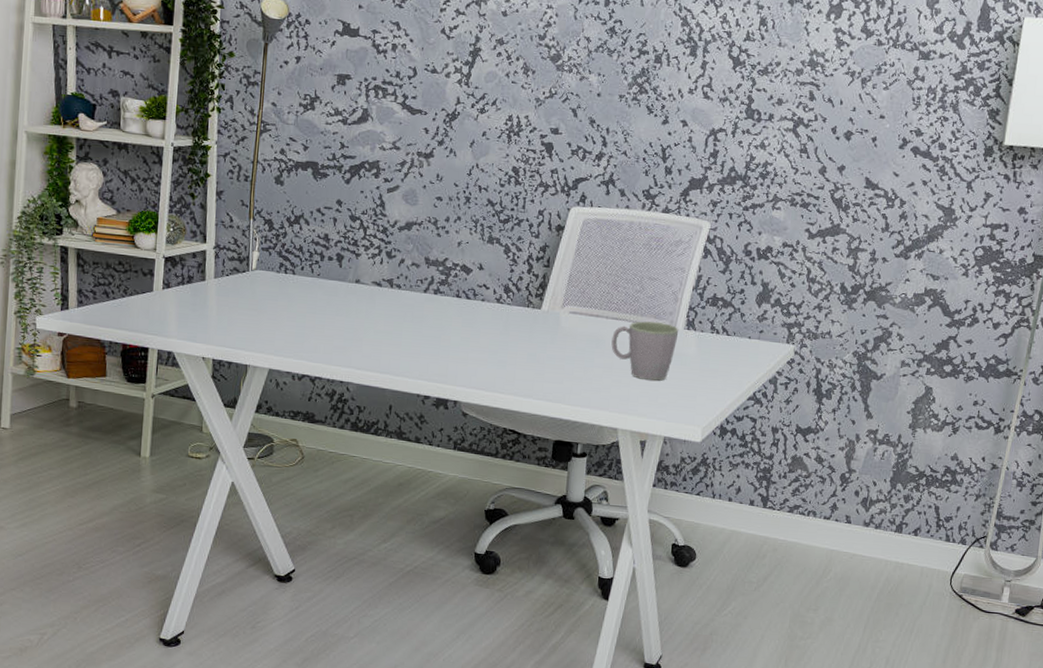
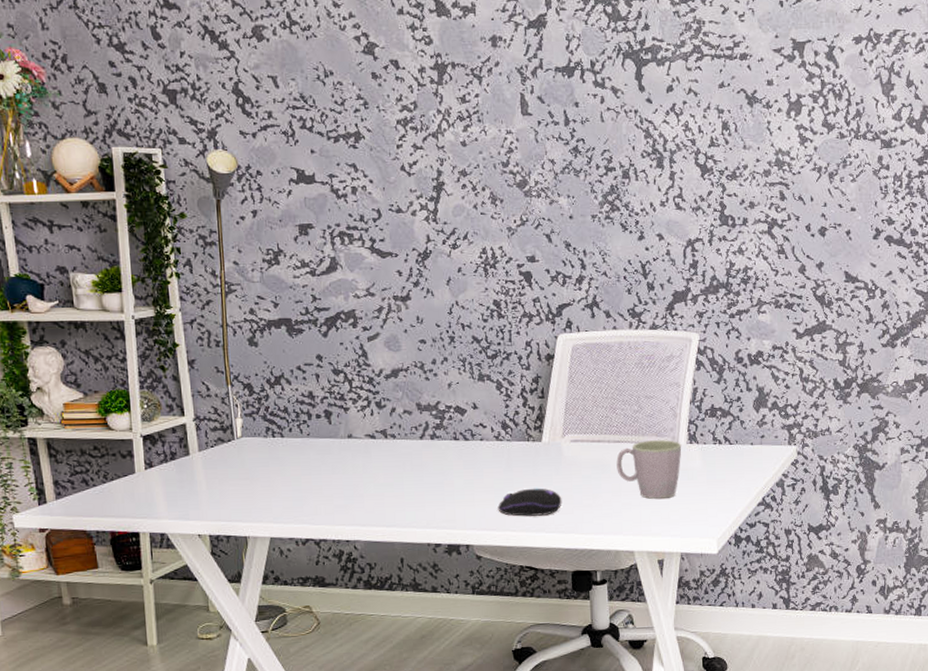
computer mouse: none [489,353,554,382] -> present [497,488,562,516]

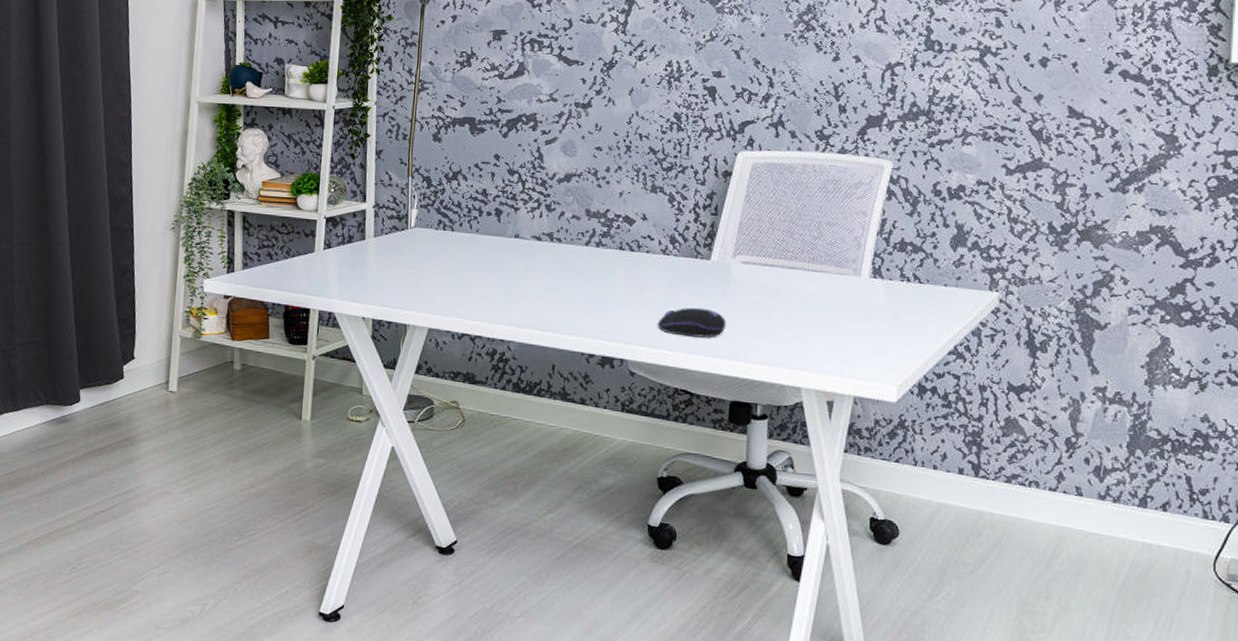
mug: present [616,440,682,500] -> none [789,270,864,335]

